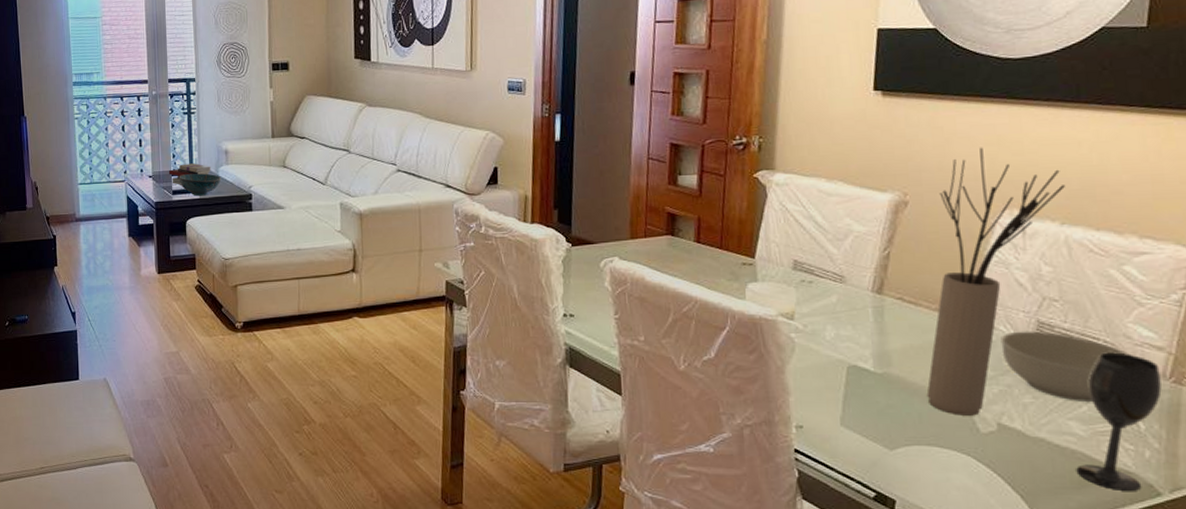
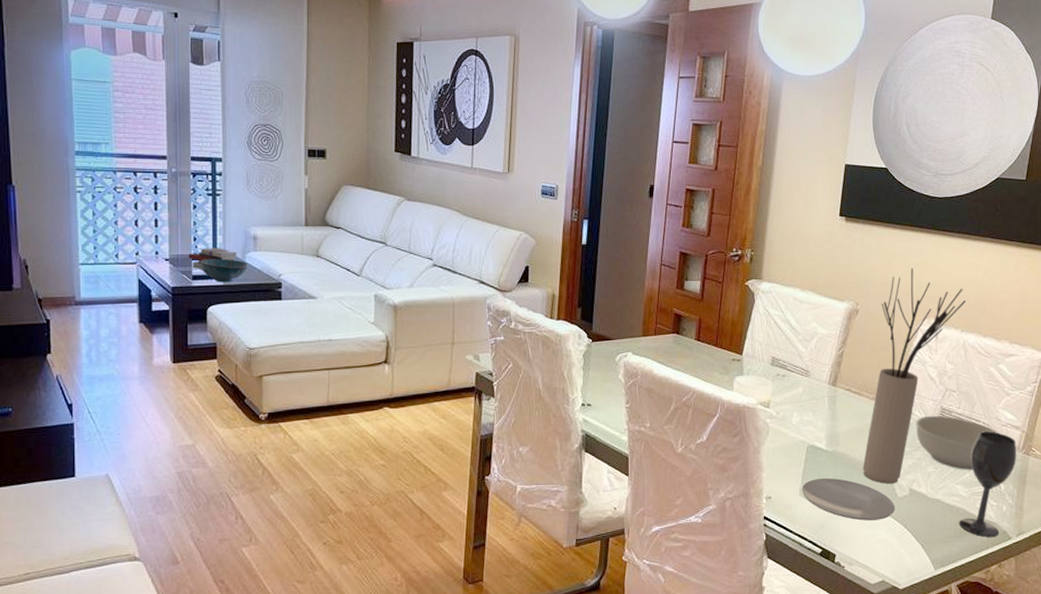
plate: none [843,405,978,461] -> present [801,477,895,521]

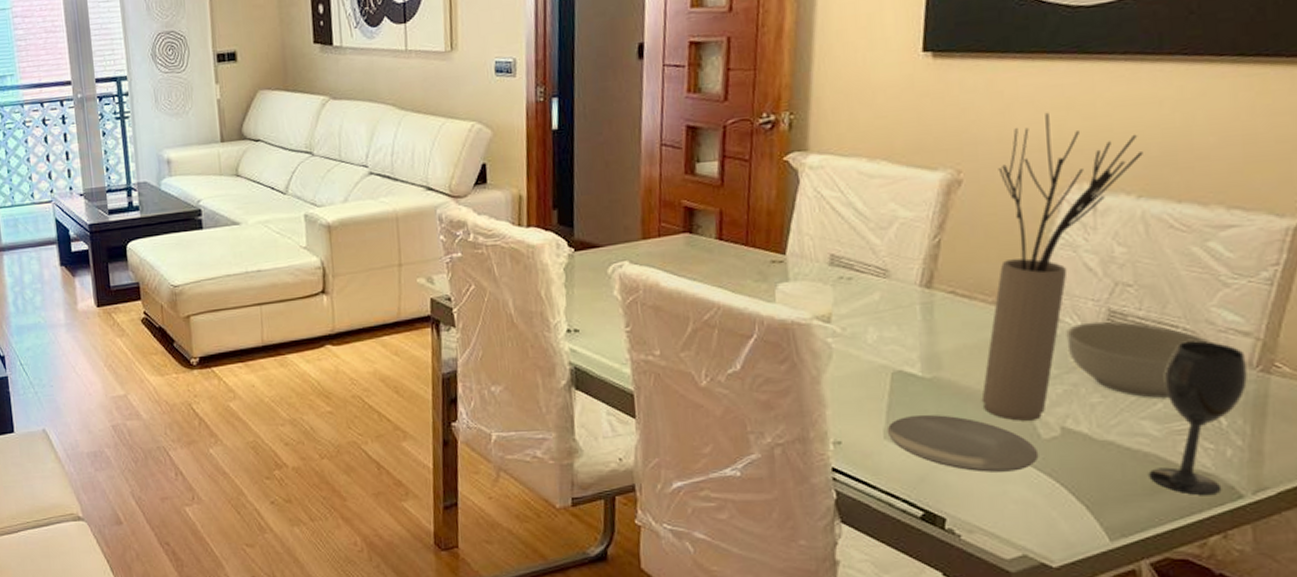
books: present [188,248,237,270] -> none [102,176,152,203]
decorative bowl: present [200,258,249,283] -> none [114,187,165,215]

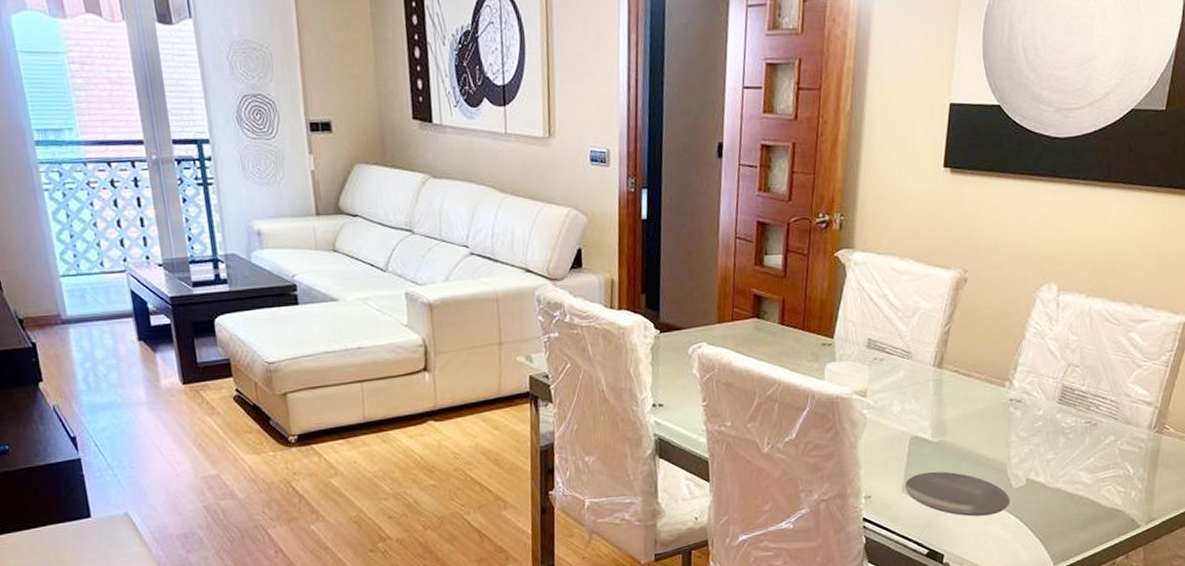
vase: present [981,112,1143,421] -> none [973,224,1092,475]
bowl: present [1066,321,1215,399] -> none [1033,394,1129,455]
wine glass: present [1148,340,1247,495] -> none [1082,409,1148,527]

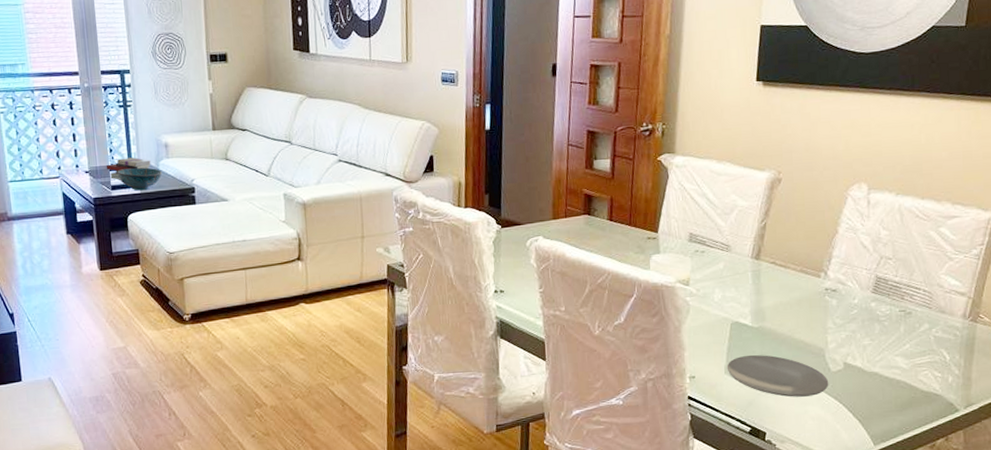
books: none [184,247,241,275] -> present [106,157,151,180]
decorative bowl: none [198,259,256,289] -> present [117,167,163,191]

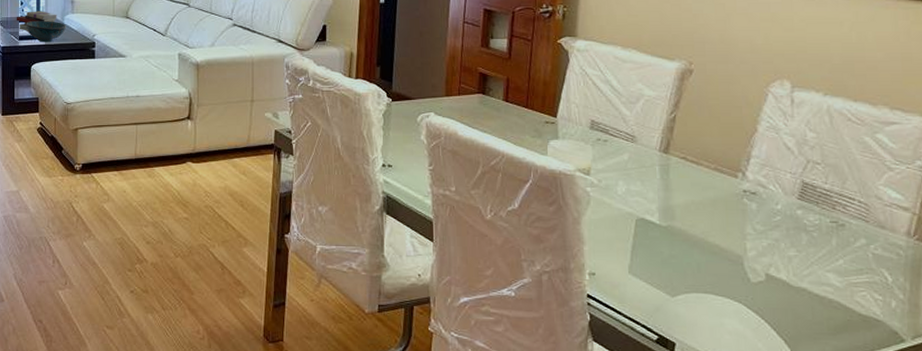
plate: present [726,354,829,397] -> none [631,255,749,308]

